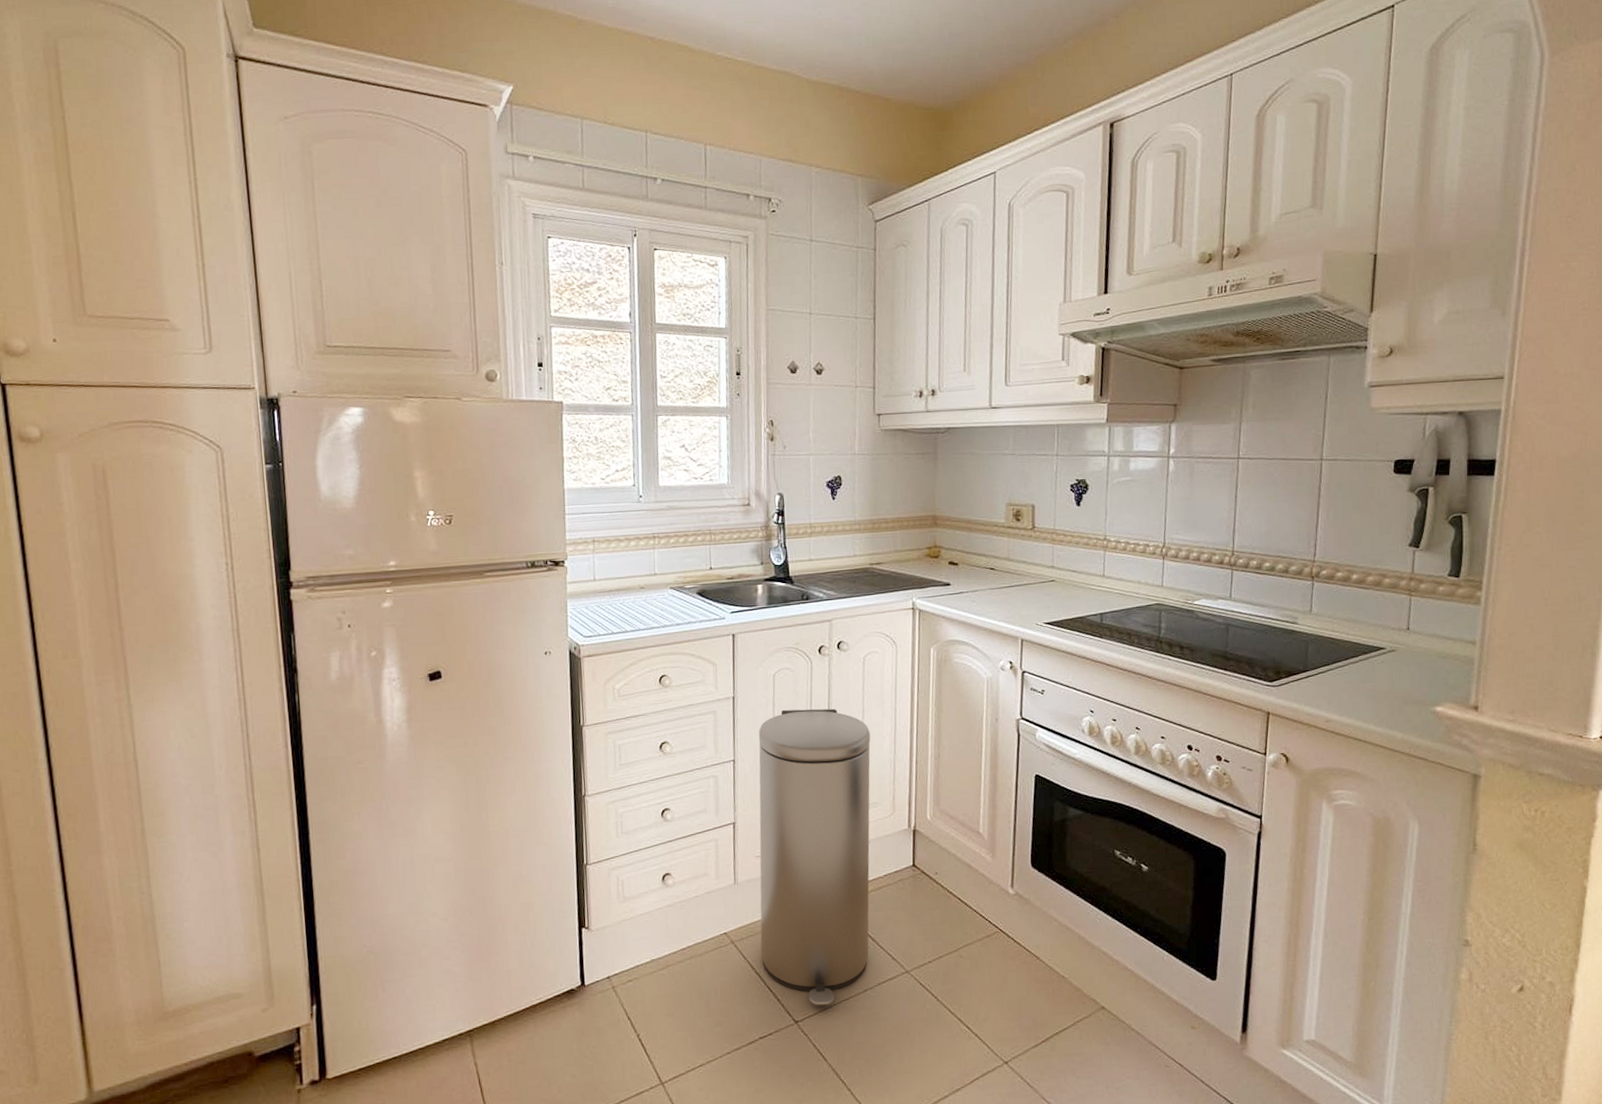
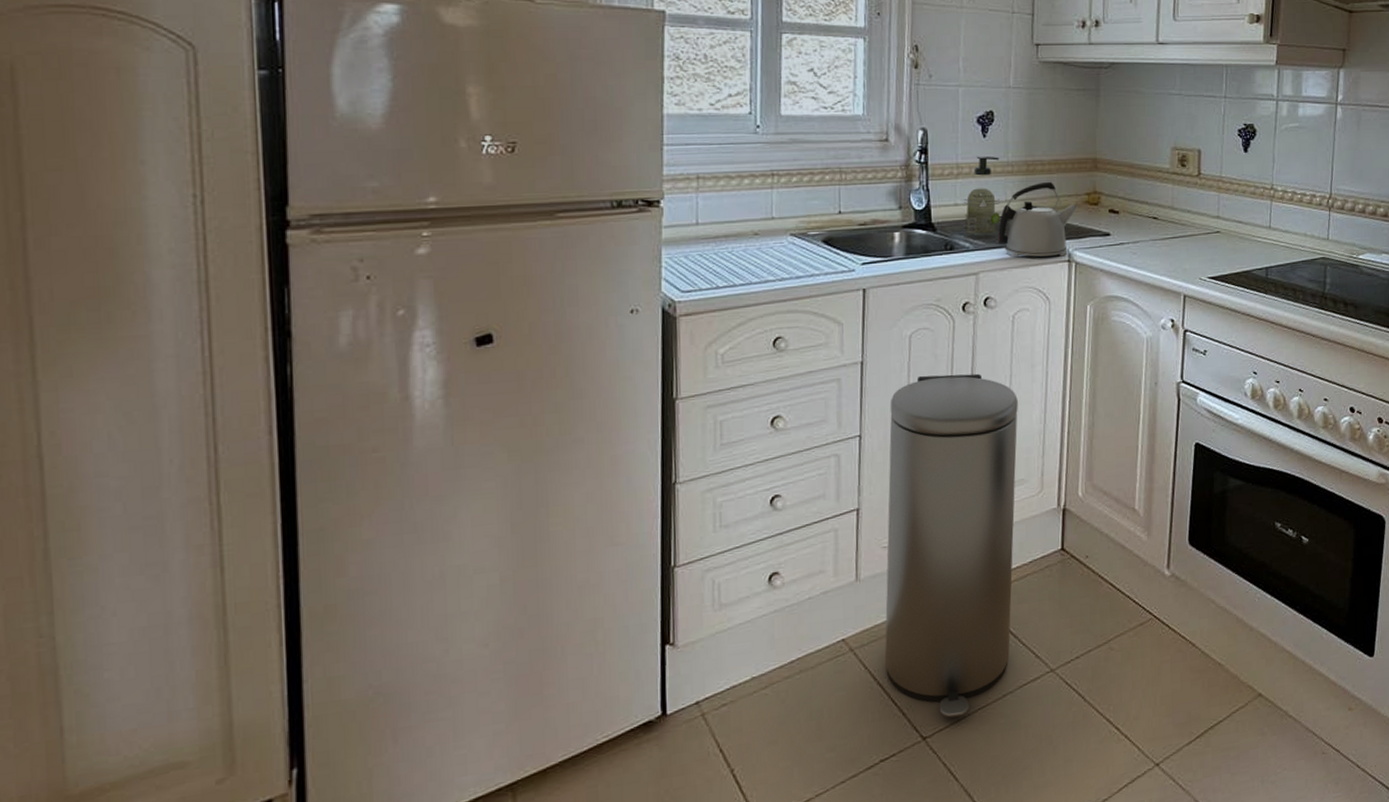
soap dispenser: none [817,516,850,586] -> present [964,155,1000,234]
kettle: none [847,537,921,606] -> present [997,181,1079,258]

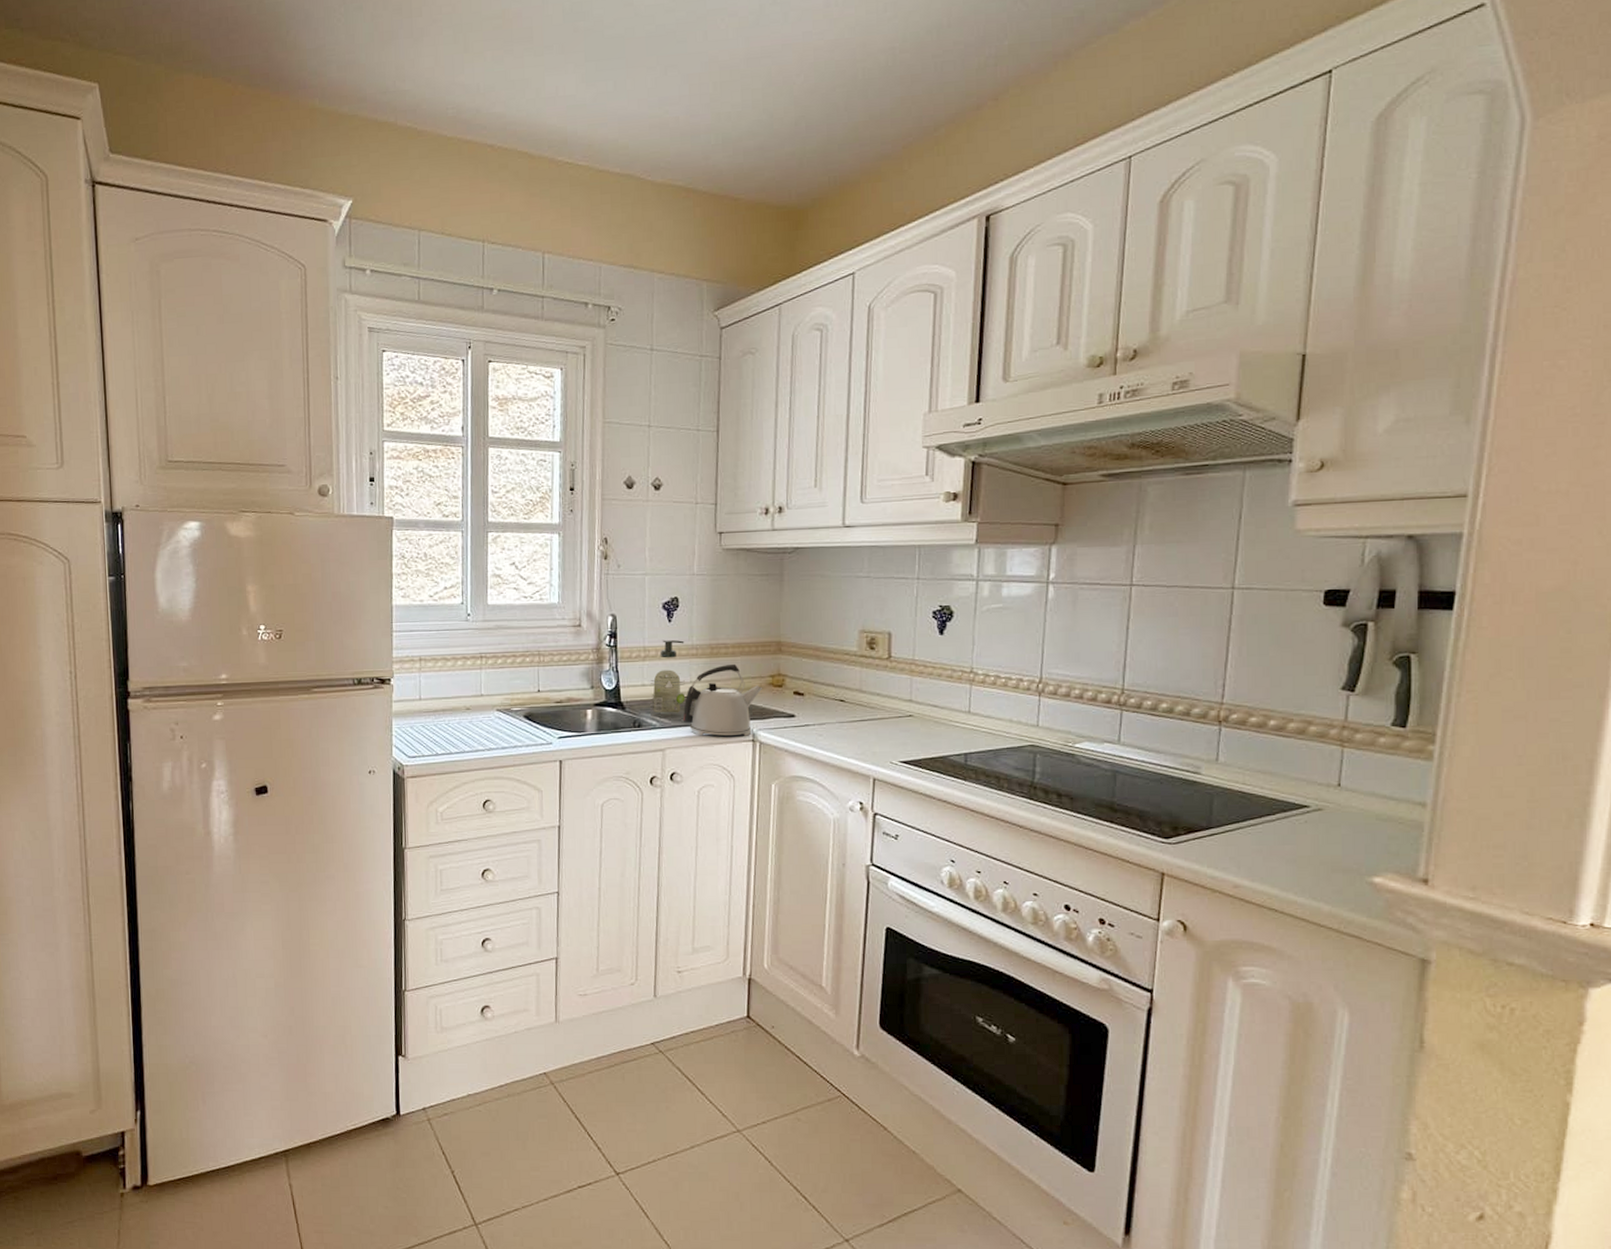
pedal bin: present [885,373,1018,718] -> none [581,842,704,1159]

